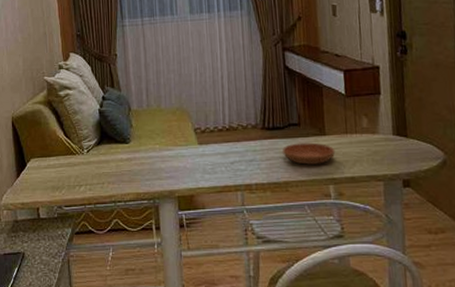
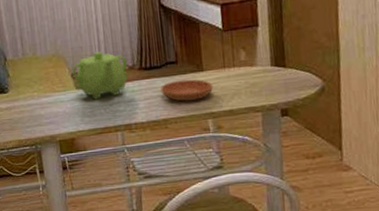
teapot: none [195,108,251,157] -> present [72,52,129,100]

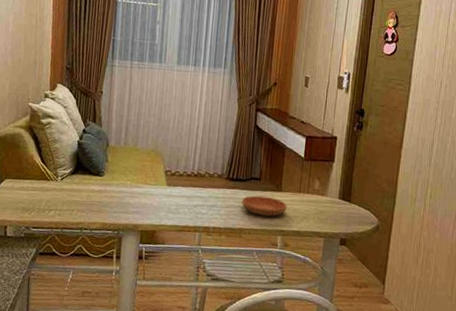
teapot: present [72,52,129,100] -> none [165,155,217,199]

